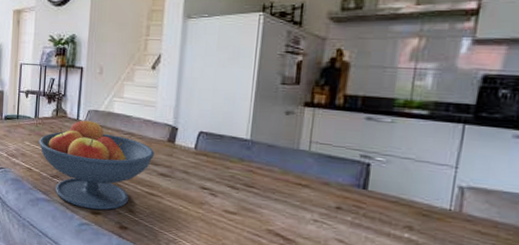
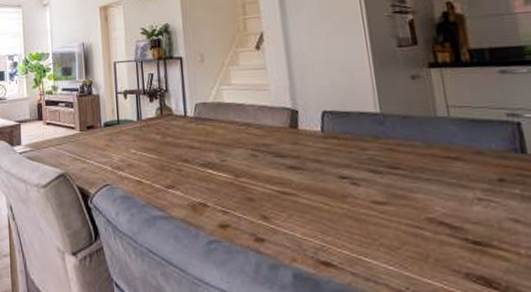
fruit bowl: present [39,119,155,211] -> none [145,114,279,222]

